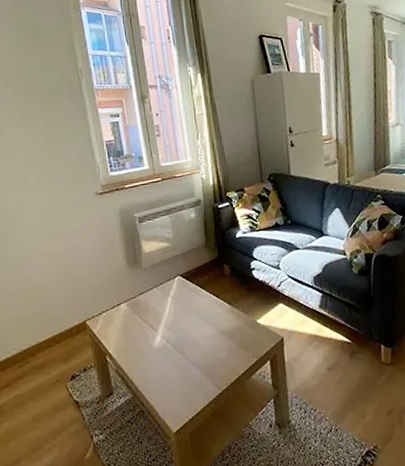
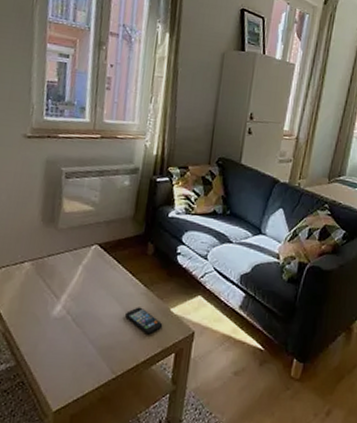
smartphone: none [218,324,254,348] -> present [125,307,163,335]

